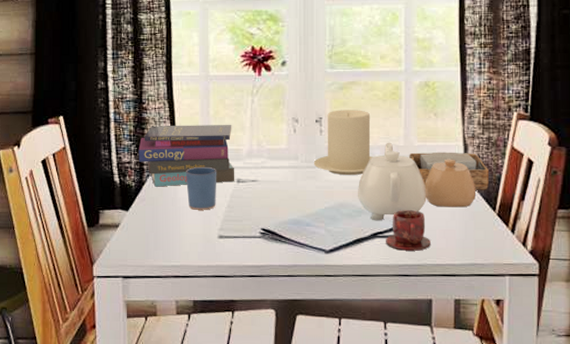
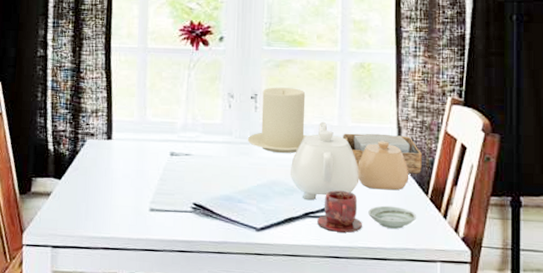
books: present [138,124,235,187] -> none [73,95,169,157]
mug: present [185,166,217,210] -> none [119,138,151,182]
saucer: none [436,222,484,245] -> present [368,205,416,229]

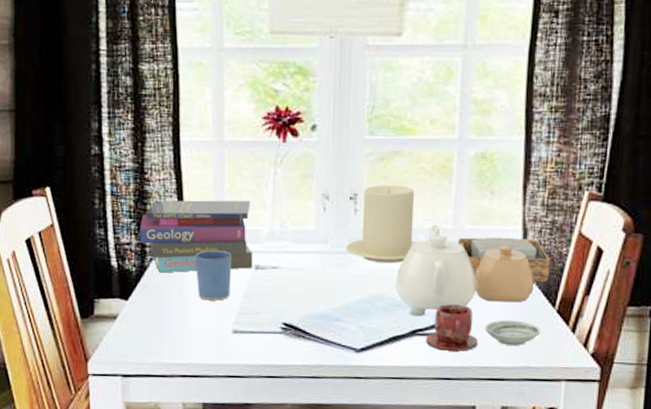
books: none [73,95,169,157] -> present [139,200,253,273]
mug: none [119,138,151,182] -> present [195,249,232,301]

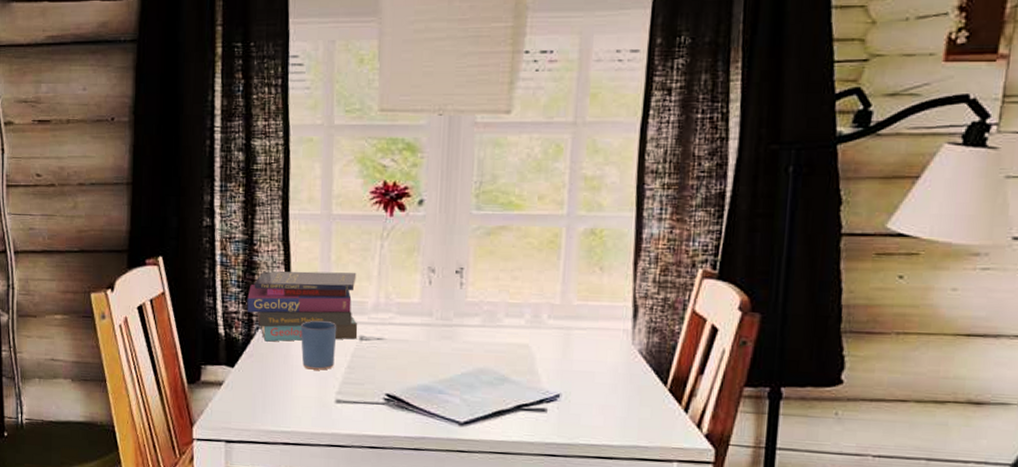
candle: present [345,185,416,264] -> none [450,259,522,338]
teapot: present [396,224,477,317] -> none [501,299,585,392]
teacup: present [426,304,478,351] -> none [531,380,585,428]
napkin holder: present [458,237,551,283] -> none [566,313,663,361]
sugar bowl: present [474,245,535,303] -> none [582,321,645,380]
saucer: present [485,319,540,346] -> none [593,397,651,424]

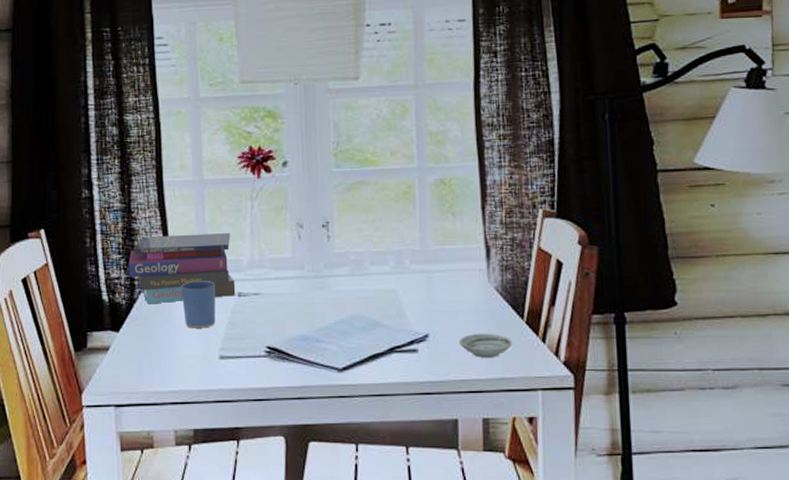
saucer: none [593,397,651,424] -> present [459,333,512,358]

